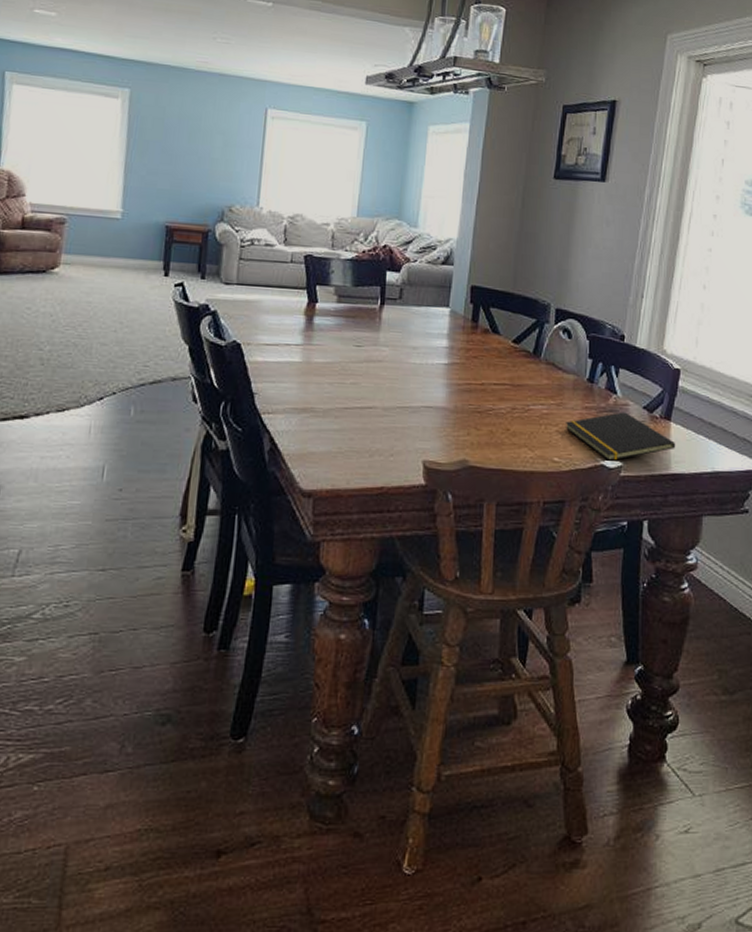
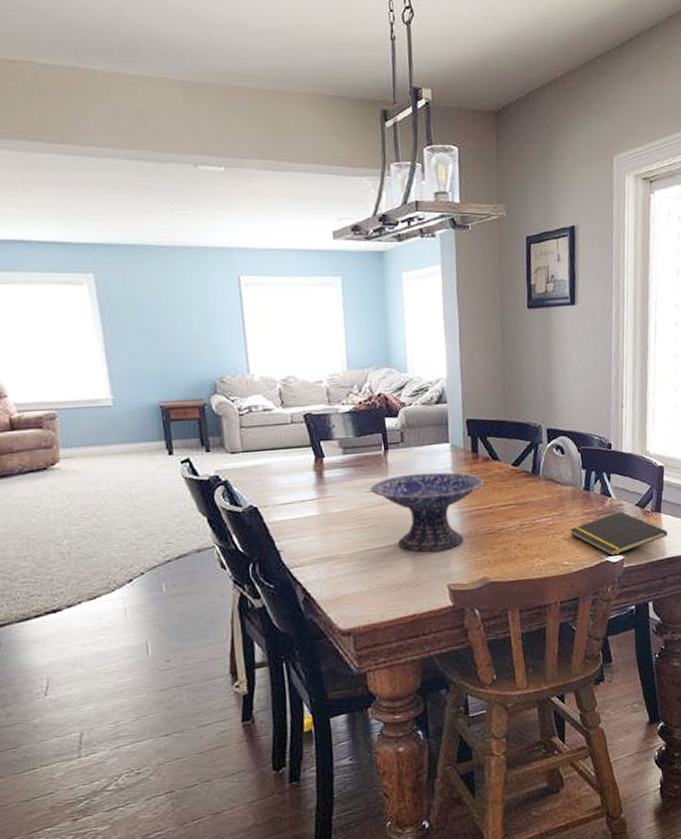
decorative bowl: none [359,334,480,422] -> present [370,472,485,552]

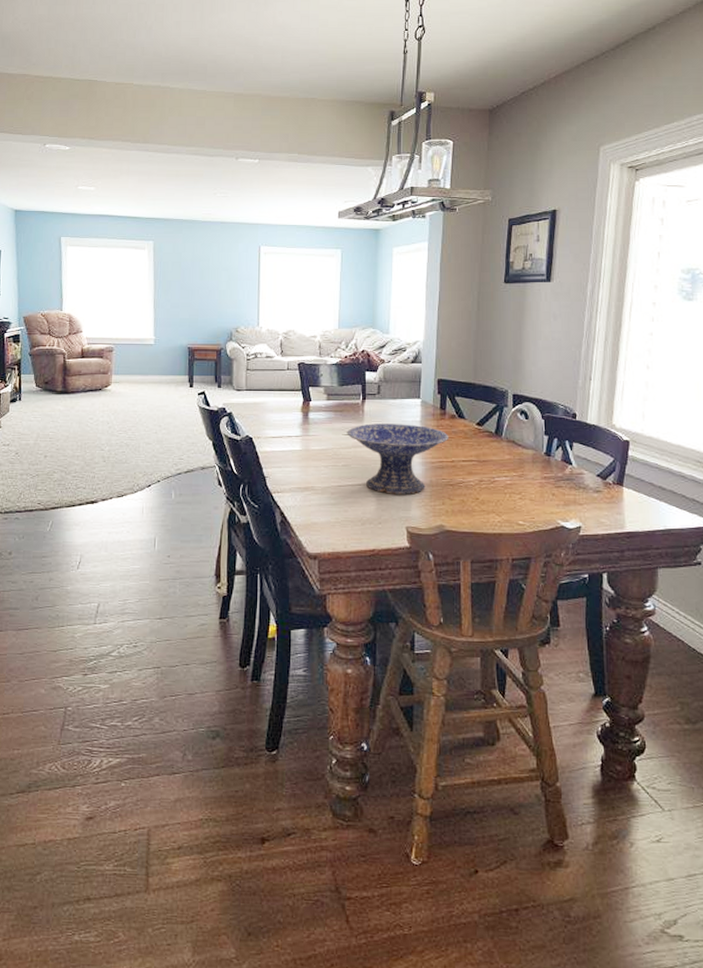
notepad: present [569,511,668,556] -> none [527,480,629,523]

